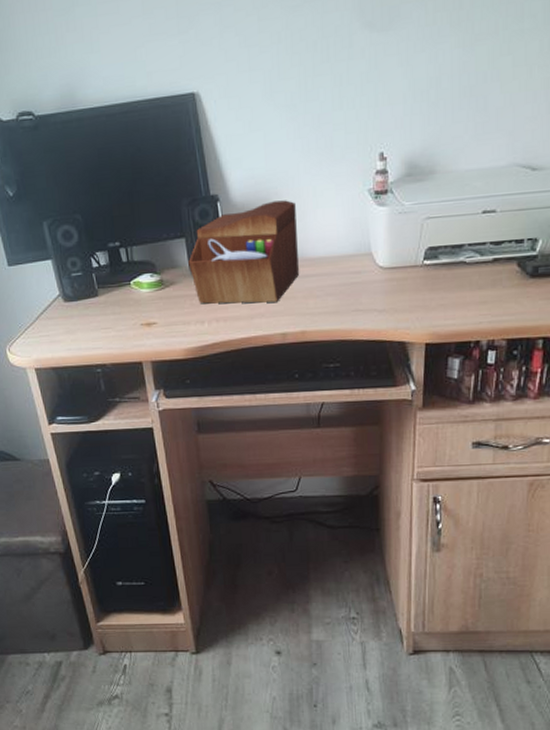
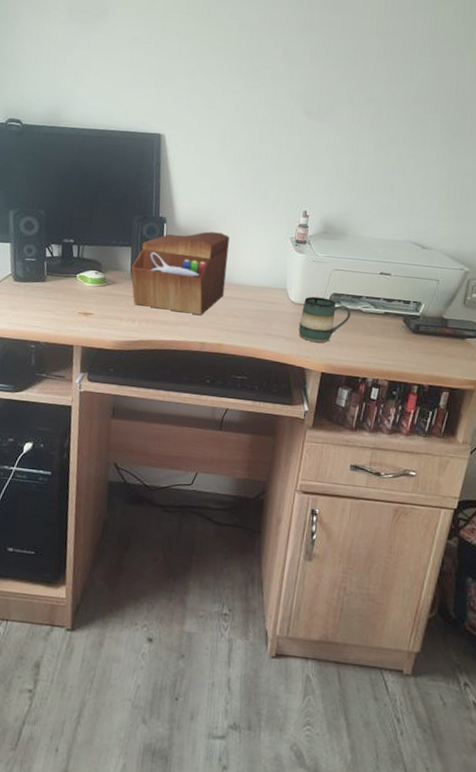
mug: none [392,254,453,310] -> present [298,296,352,343]

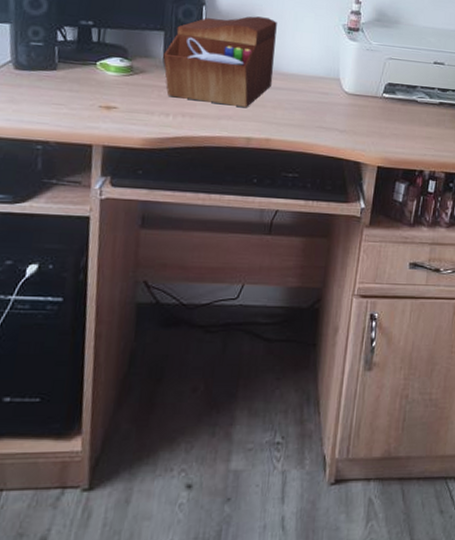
mug: present [298,296,352,343] -> none [353,86,407,135]

